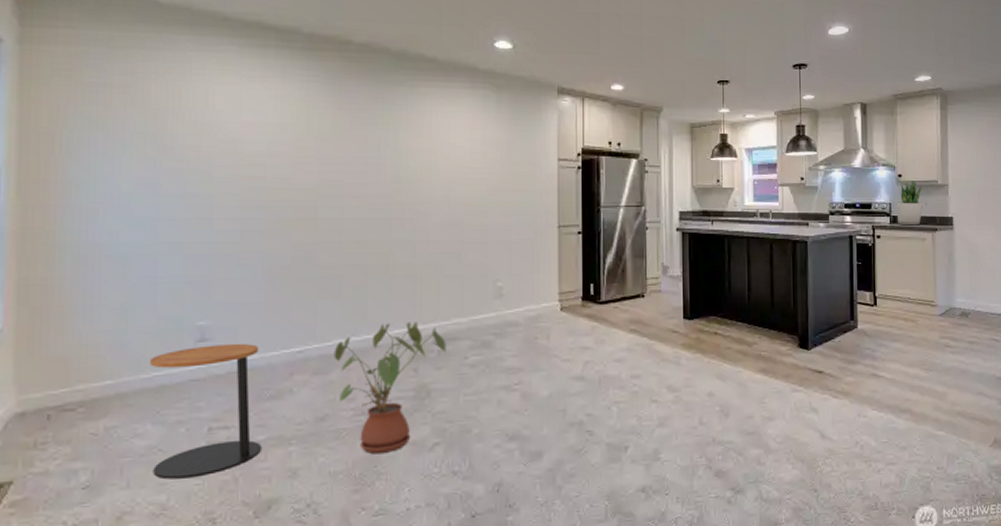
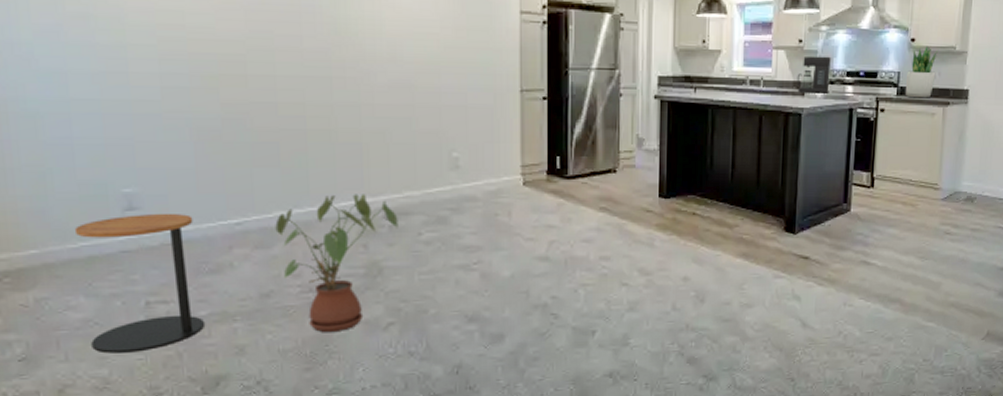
coffee maker: none [801,191,830,223] -> present [796,55,831,93]

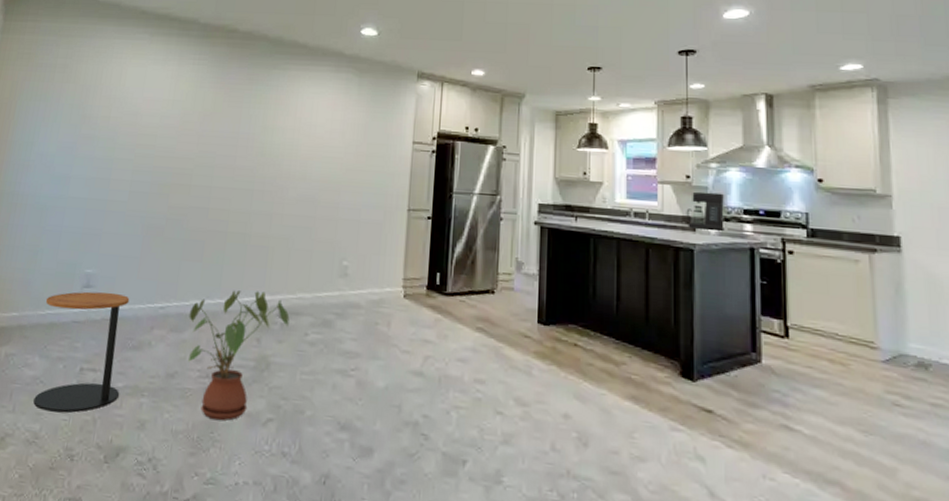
planter: present [905,46,938,98] -> none [816,187,853,243]

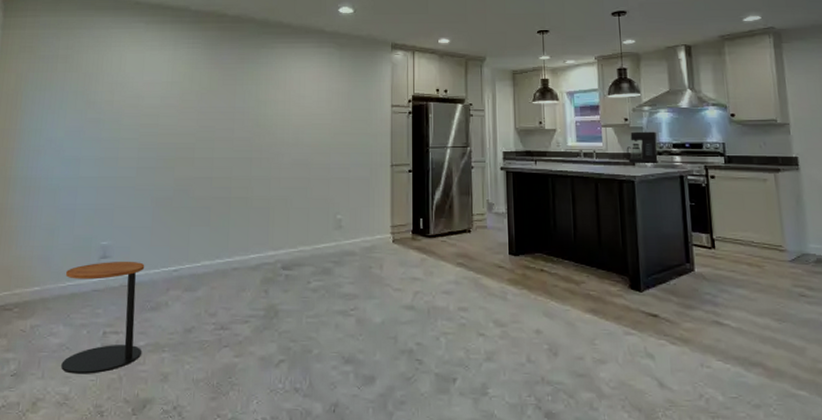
house plant: present [188,290,290,421] -> none [201,248,293,367]

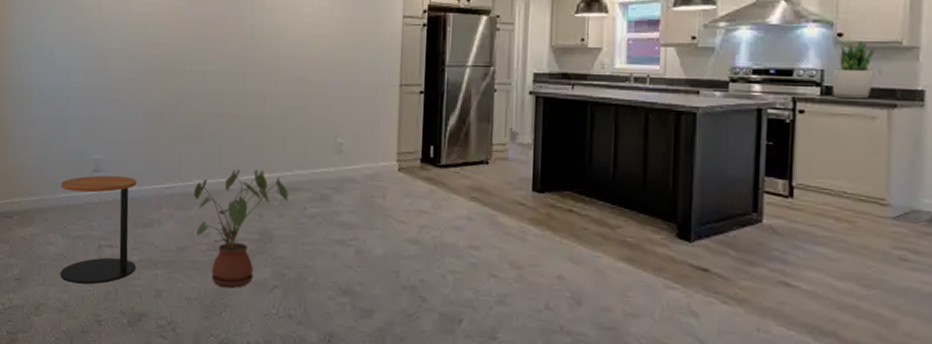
house plant: none [201,248,293,367] -> present [193,169,288,288]
coffee maker: present [626,131,658,163] -> none [689,53,732,92]
planter: none [731,120,761,166] -> present [832,41,876,99]

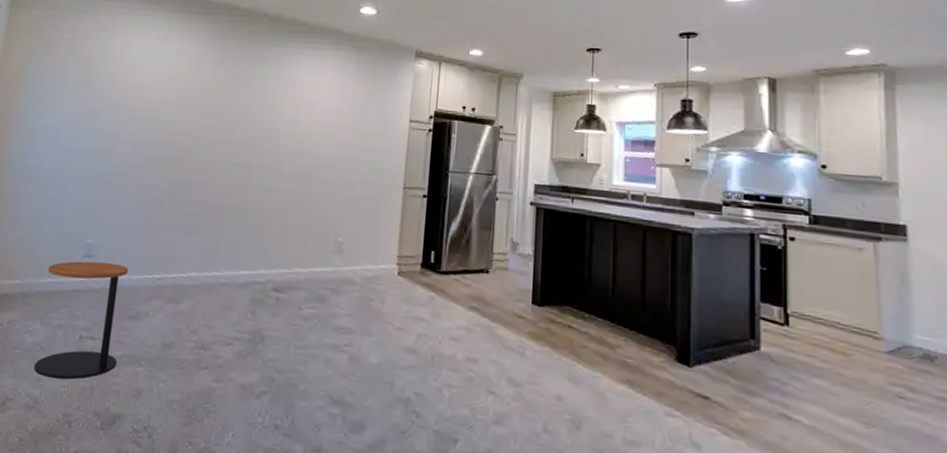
house plant: present [193,169,288,288] -> none [185,263,285,392]
planter: present [832,41,876,99] -> none [819,174,858,230]

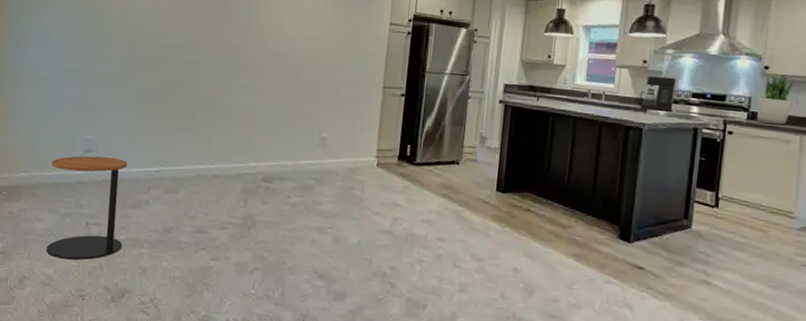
coffee maker: none [685,175,724,215] -> present [639,75,676,112]
planter: none [819,174,858,230] -> present [757,74,795,125]

